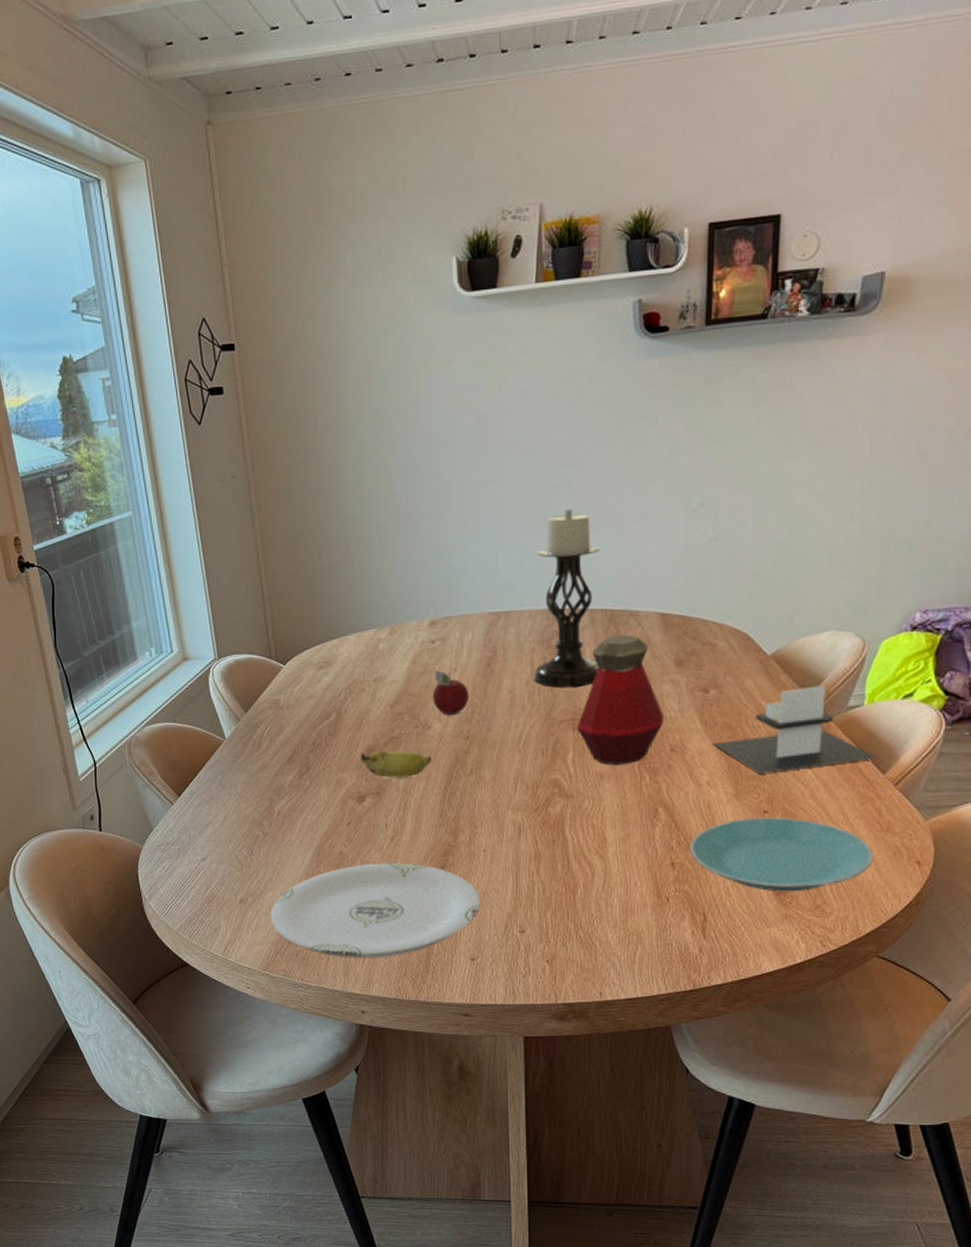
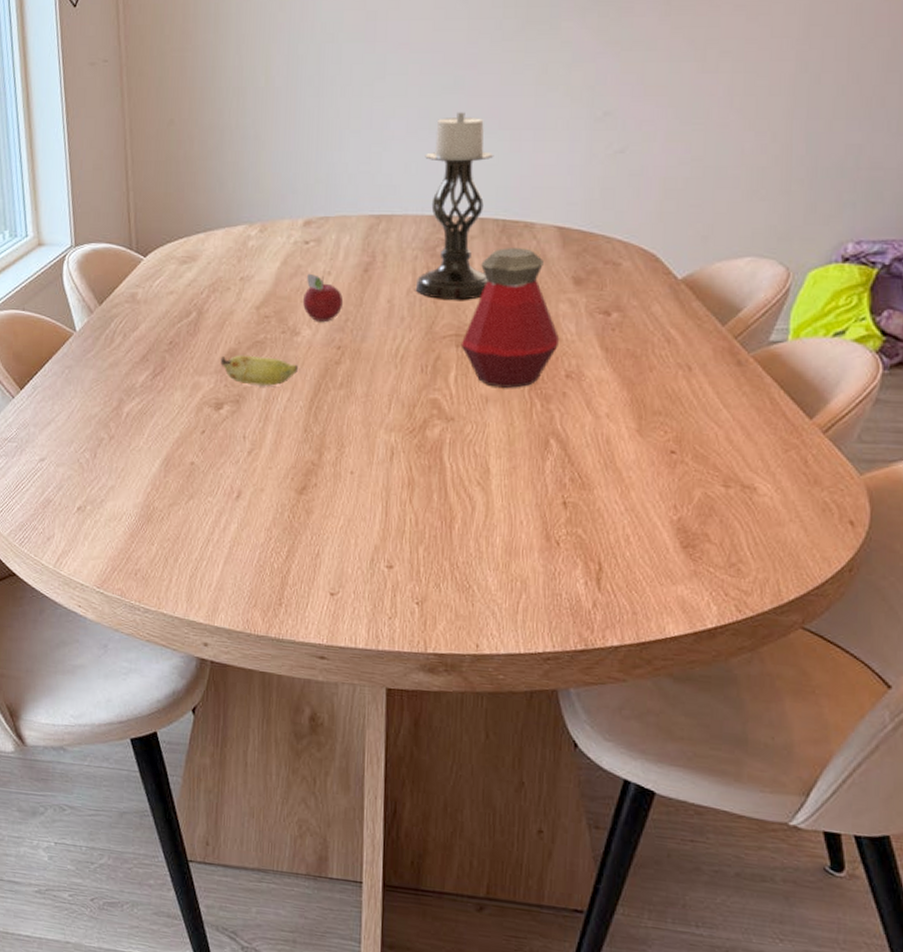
plate: present [270,863,480,958] -> none [109,477,344,584]
plate: present [690,817,873,892] -> none [585,457,798,546]
napkin holder: present [713,686,878,774] -> none [614,316,804,410]

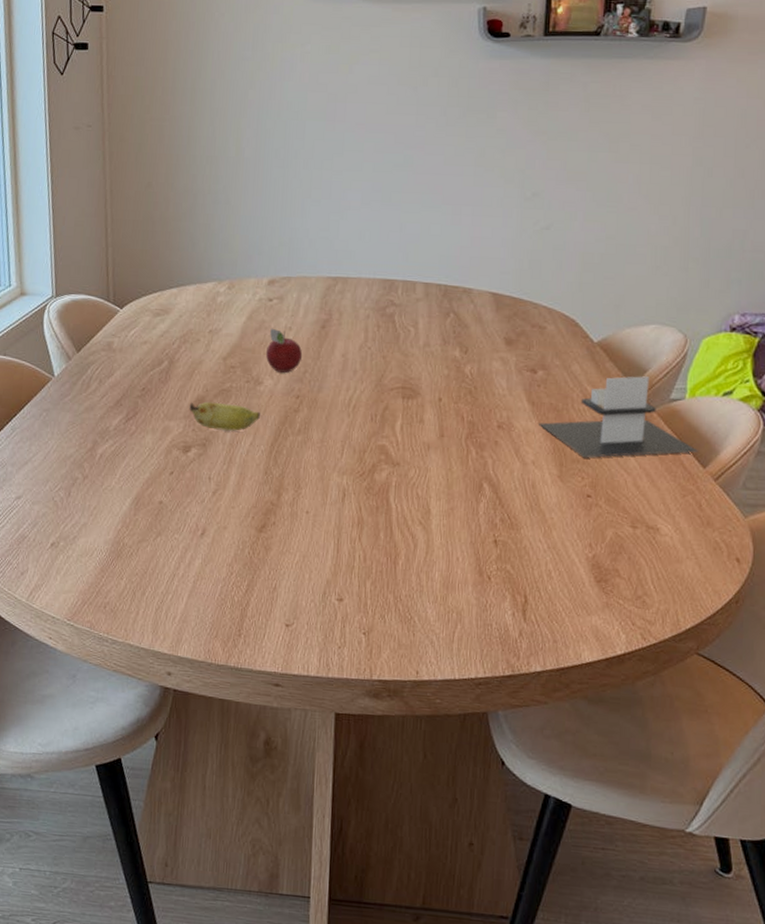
candle holder: present [415,112,494,300] -> none [367,187,438,356]
bottle: present [460,248,560,388] -> none [406,310,493,437]
napkin holder: none [614,316,804,410] -> present [539,376,699,458]

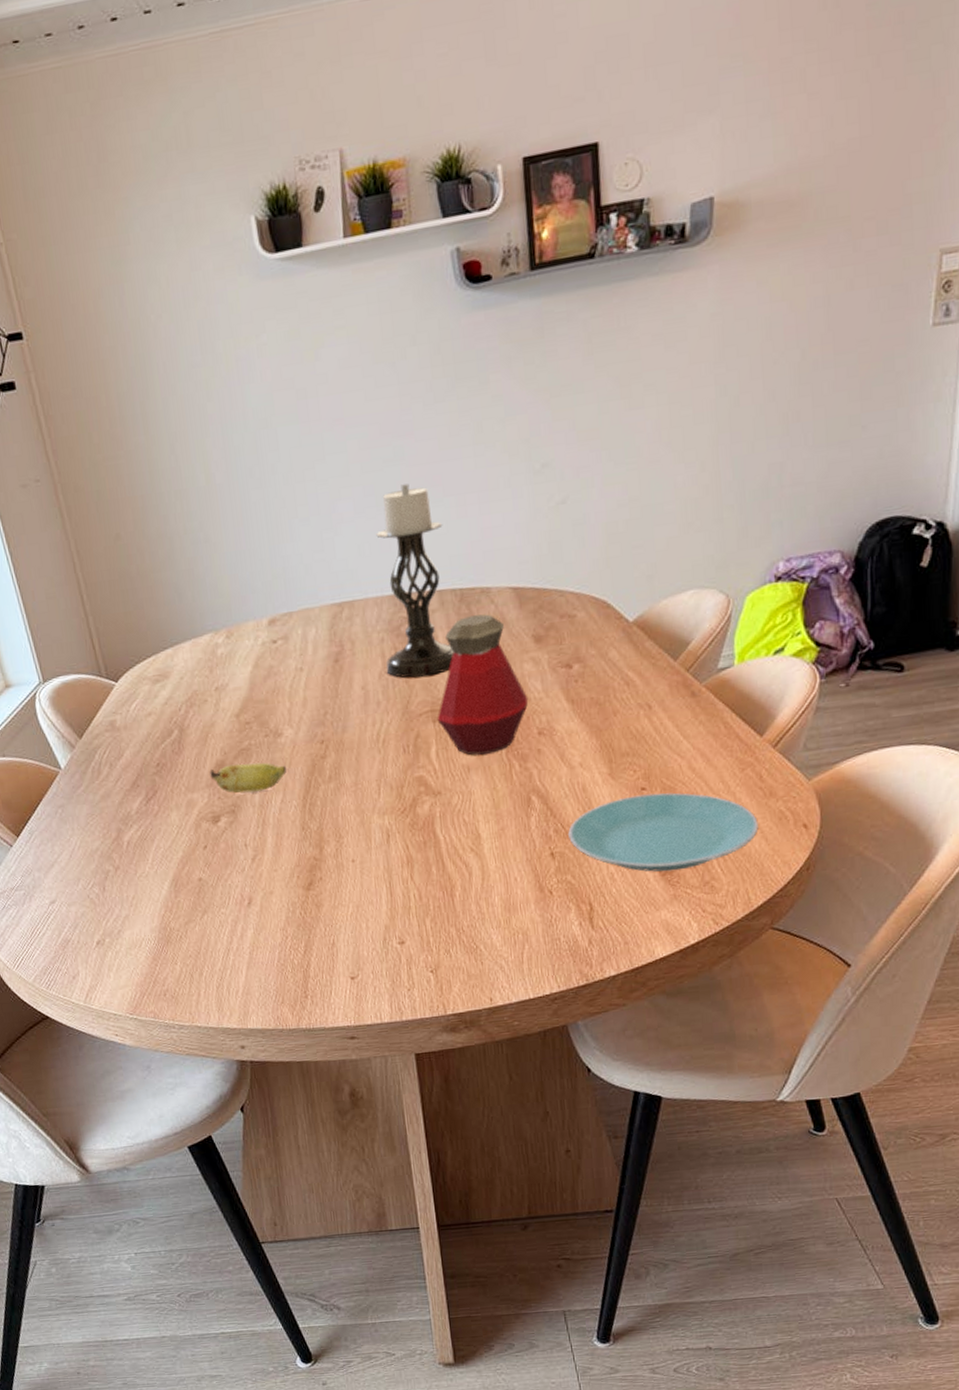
fruit: present [265,328,303,373] -> none [279,672,320,719]
candle holder: none [367,187,438,356] -> present [376,484,454,678]
bottle: none [406,310,493,437] -> present [437,614,529,755]
plate: none [513,501,693,580] -> present [568,792,758,872]
napkin holder: present [539,376,699,458] -> none [581,649,754,750]

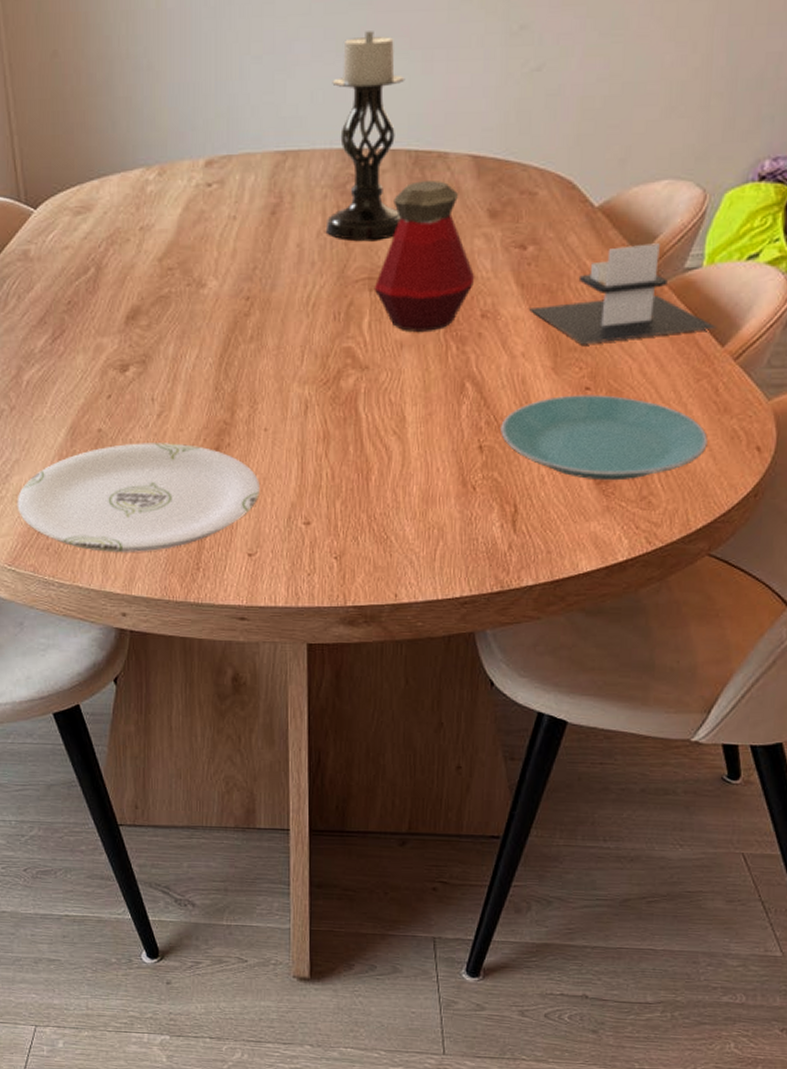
plate: none [131,883,355,991] -> present [17,443,260,552]
banana: present [209,762,286,794] -> none [123,311,205,344]
napkin holder: none [581,649,754,750] -> present [529,243,717,345]

